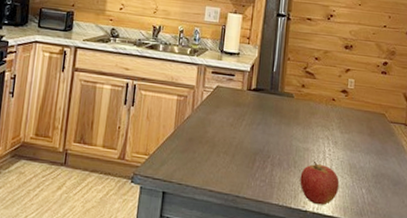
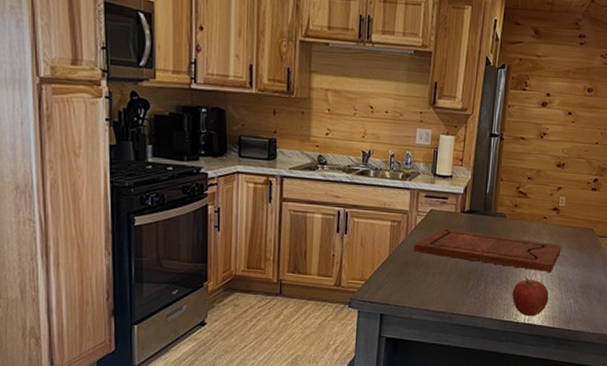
cutting board: none [199,105,352,158] -> present [413,228,562,272]

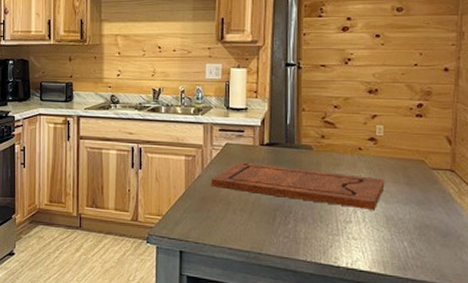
apple: present [512,276,549,316] -> none [328,214,375,261]

